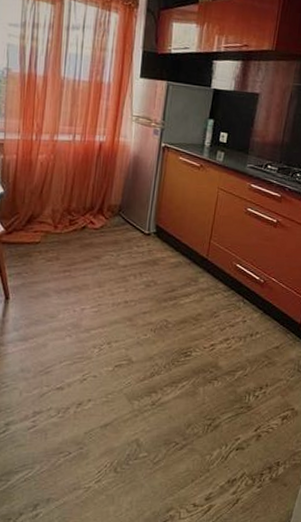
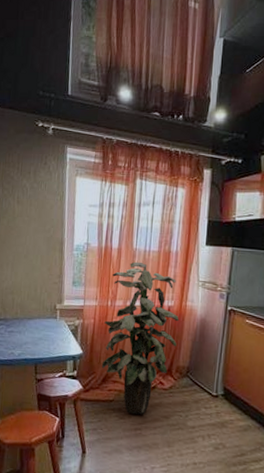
indoor plant: none [25,92,111,256] -> present [101,261,179,415]

